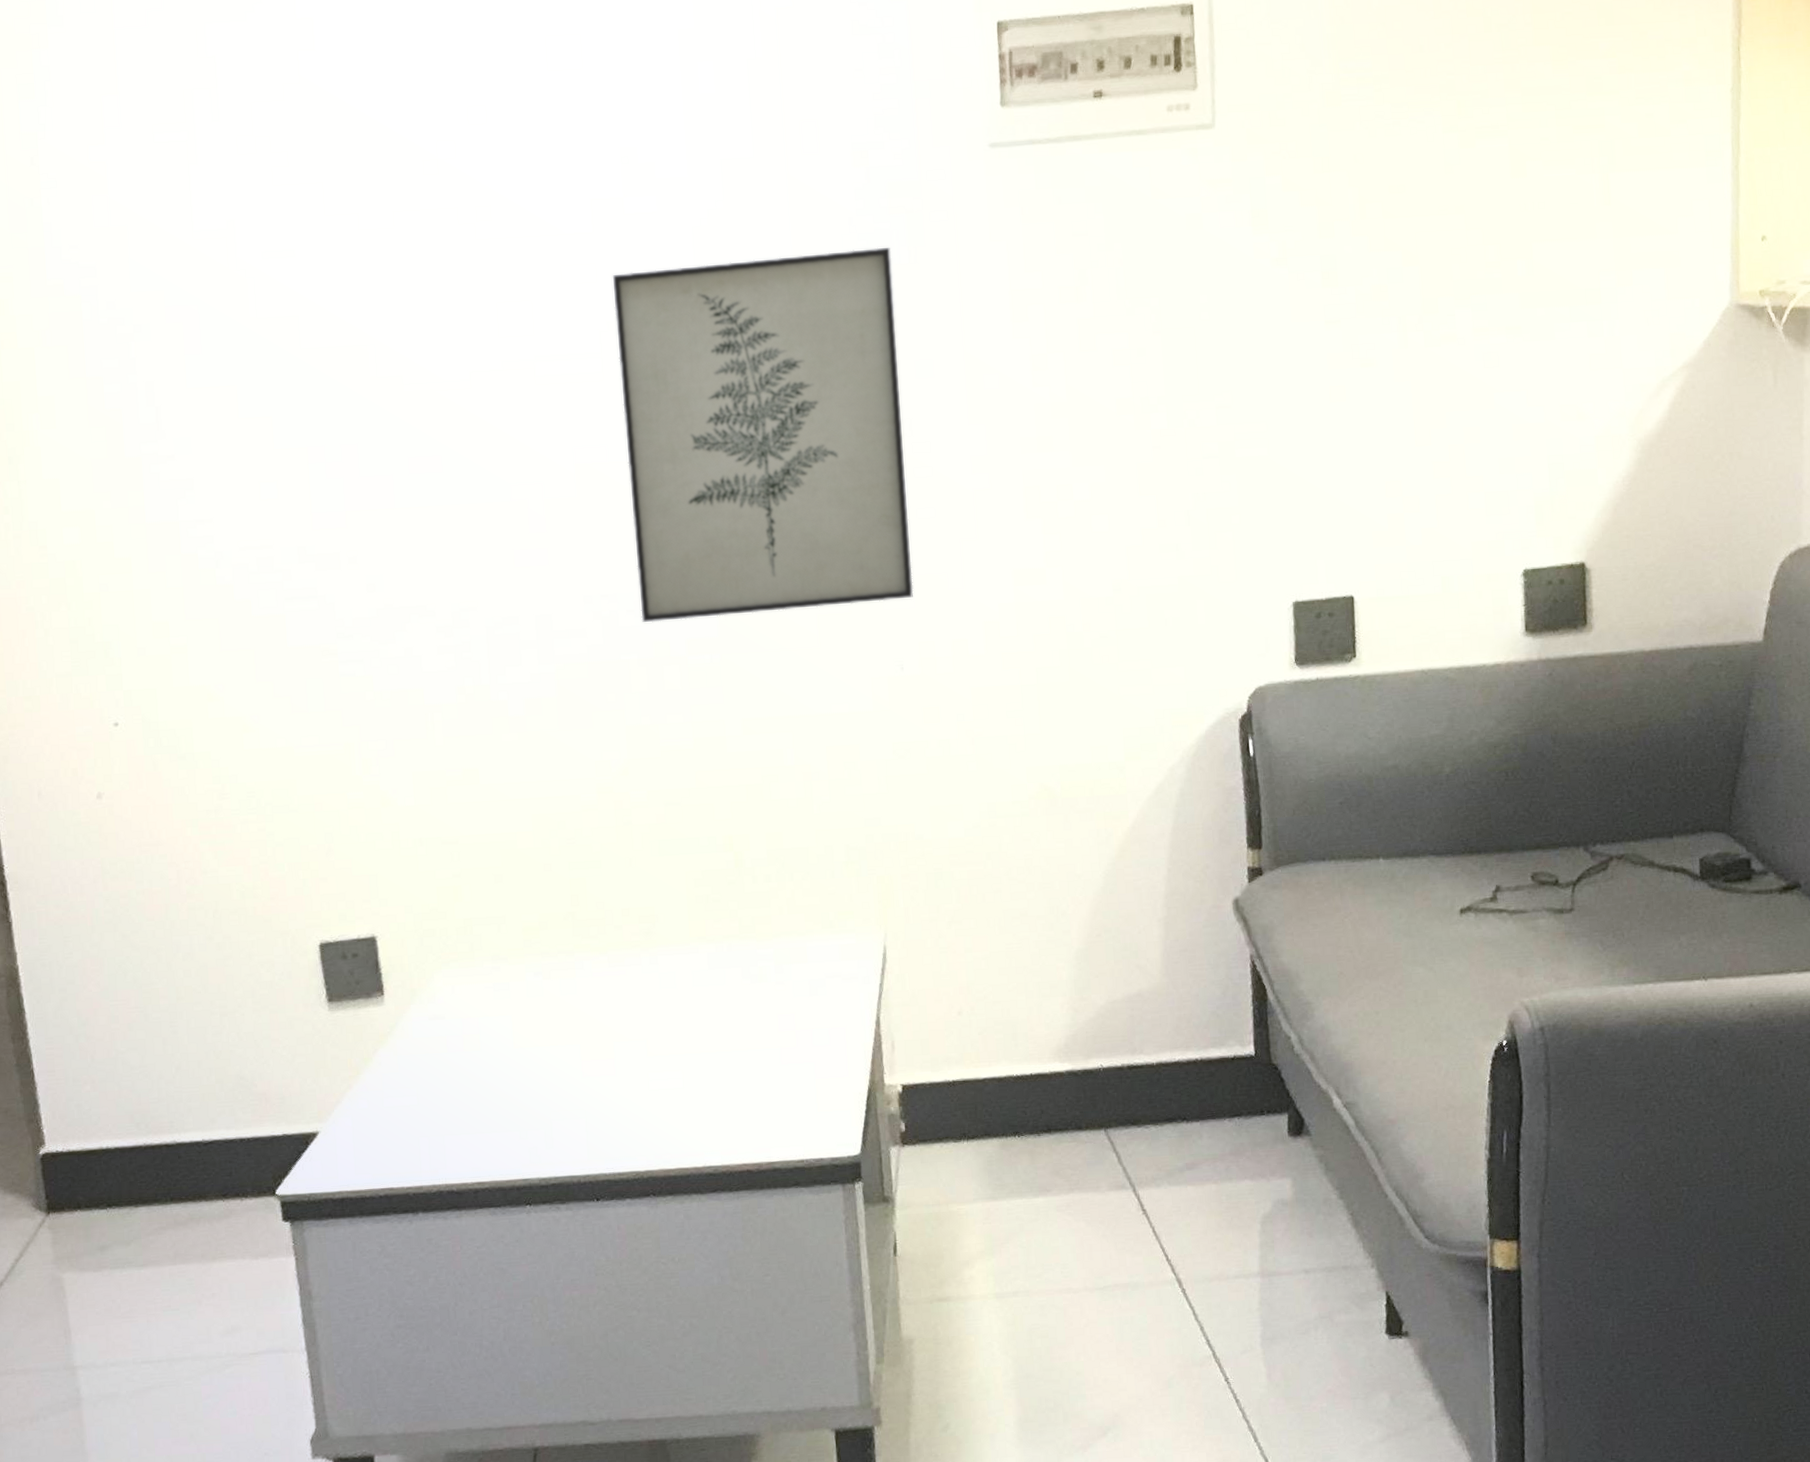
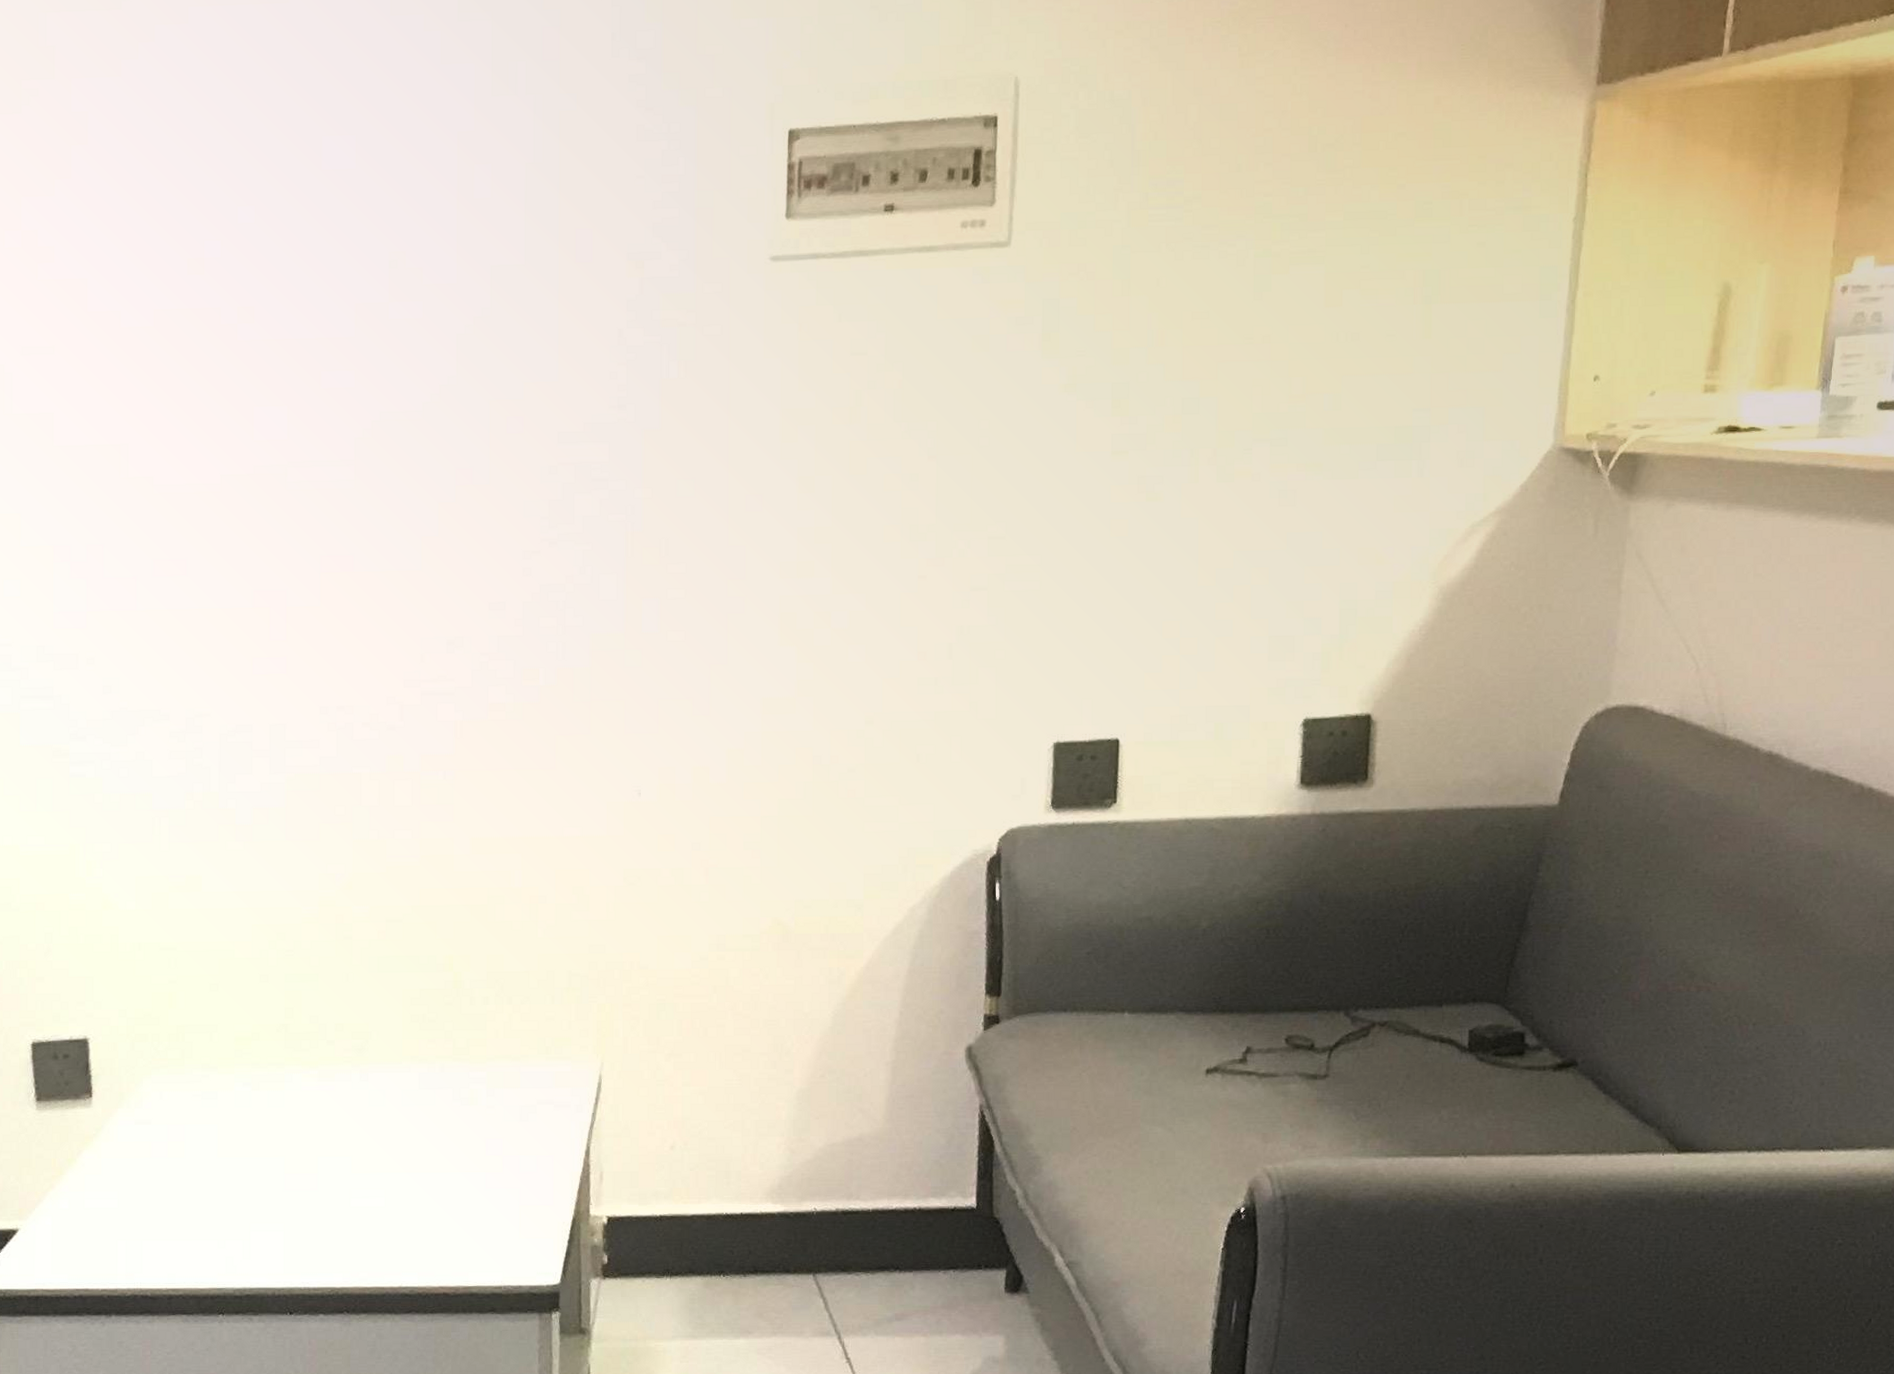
wall art: present [612,247,914,623] -> none [371,361,660,736]

